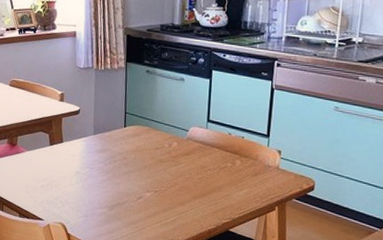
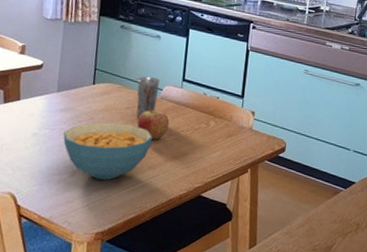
cereal bowl: none [101,162,181,215] -> present [63,122,153,181]
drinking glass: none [164,118,185,158] -> present [136,76,160,118]
fruit: none [166,147,196,178] -> present [137,107,170,140]

